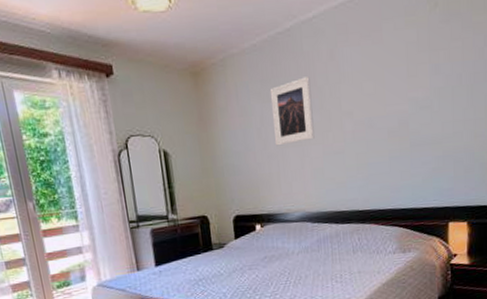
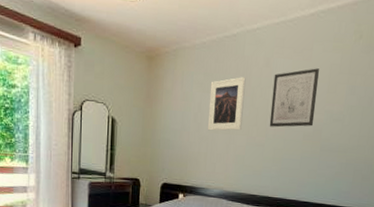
wall art: none [342,51,398,129] -> present [269,68,319,128]

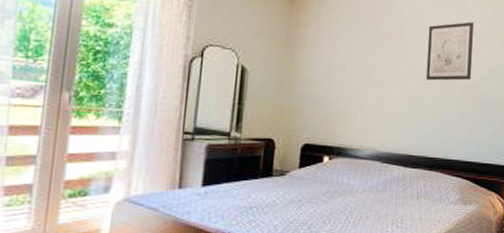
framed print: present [207,77,246,131] -> none [357,27,399,84]

